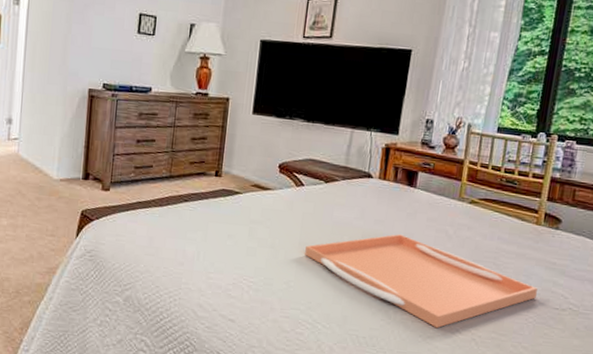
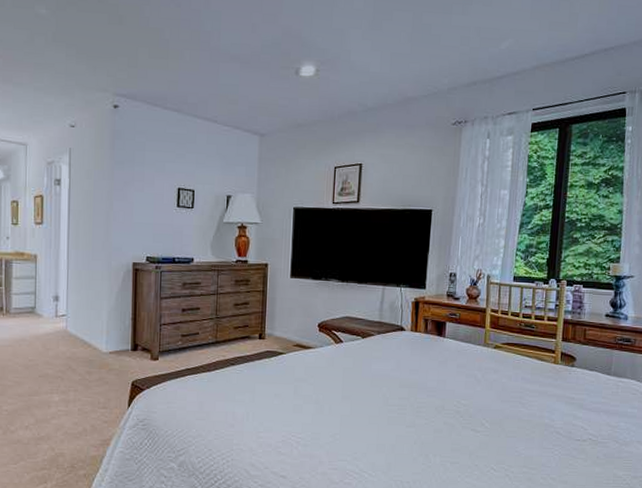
serving tray: present [305,234,538,329] -> none [348,382,560,468]

